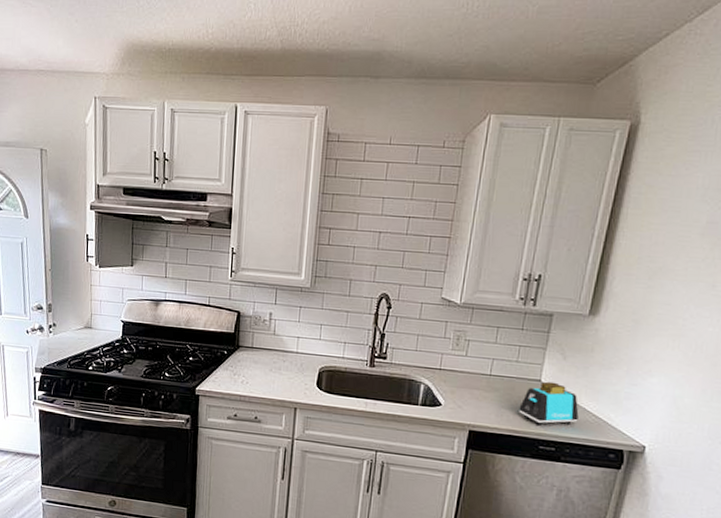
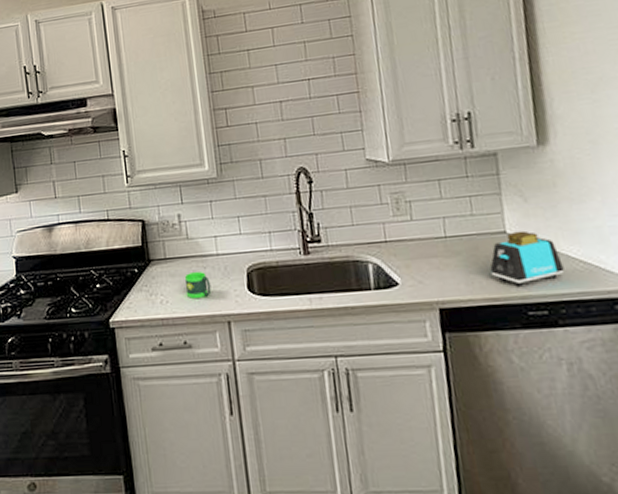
mug: none [264,362,287,385] -> present [184,271,212,298]

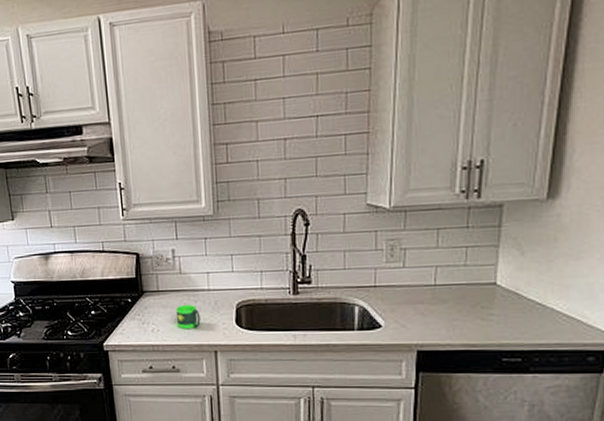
toaster: present [490,230,565,287] -> none [473,283,546,335]

